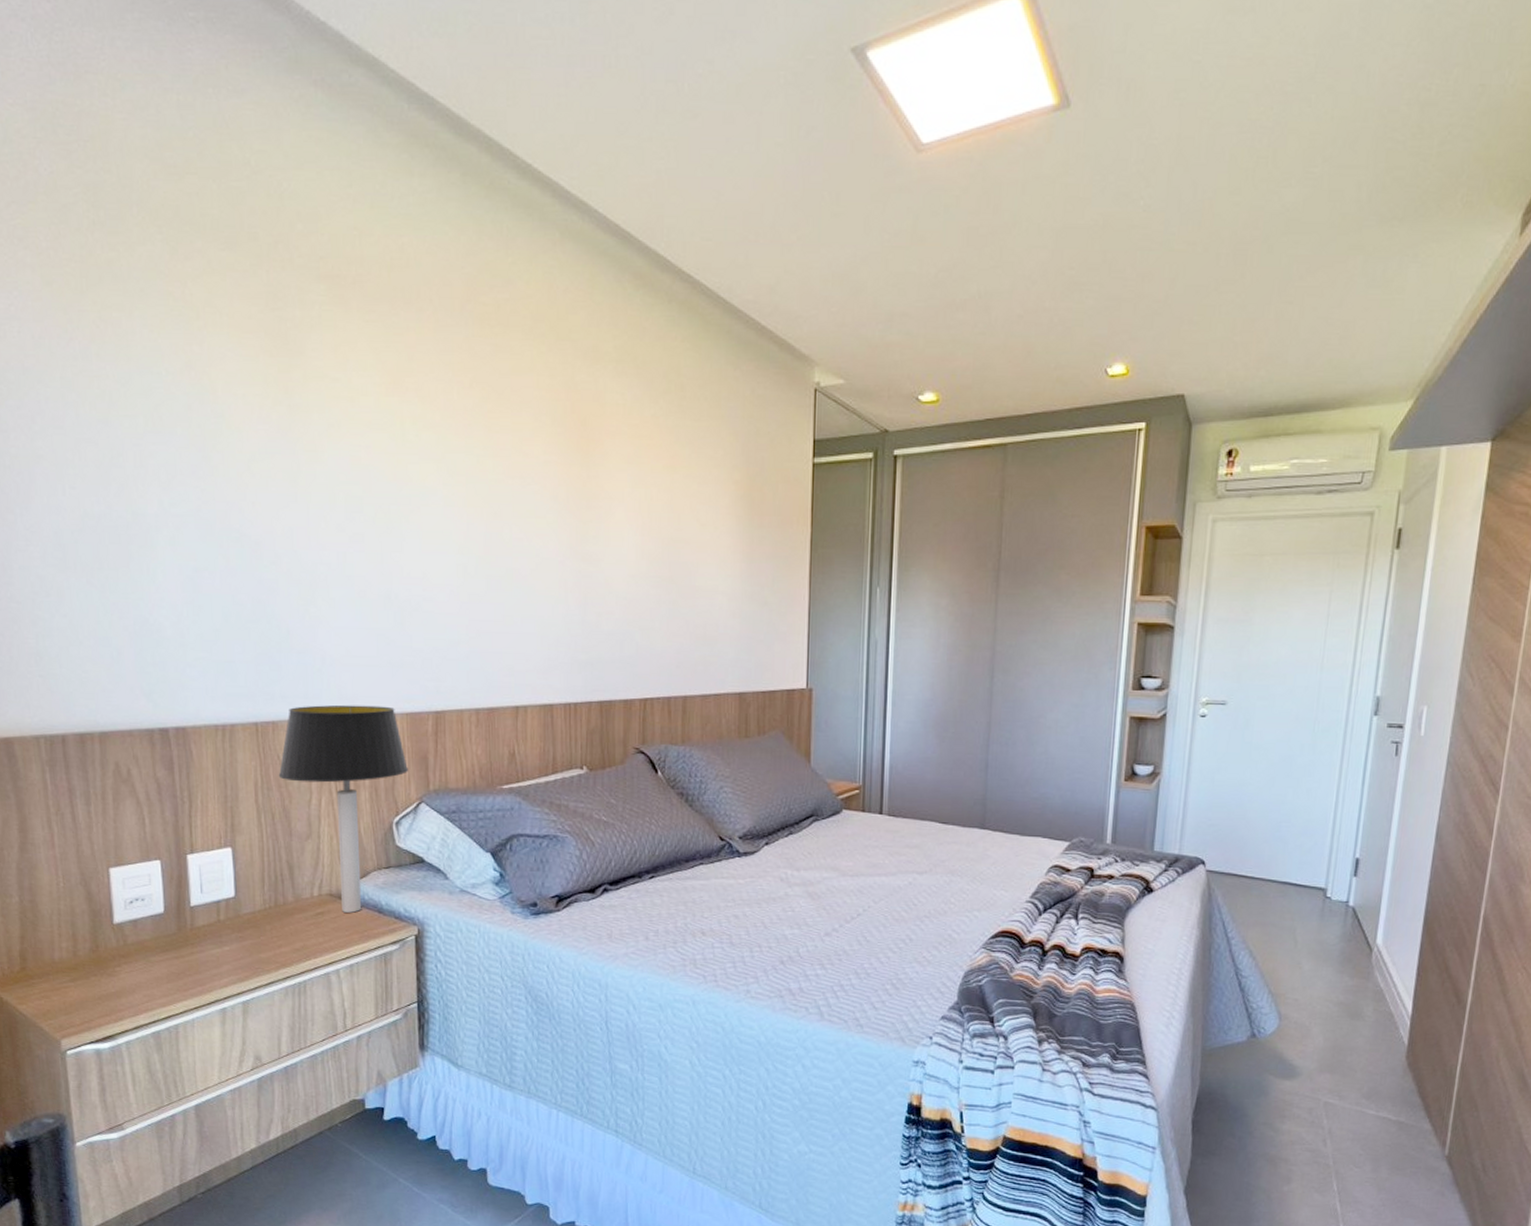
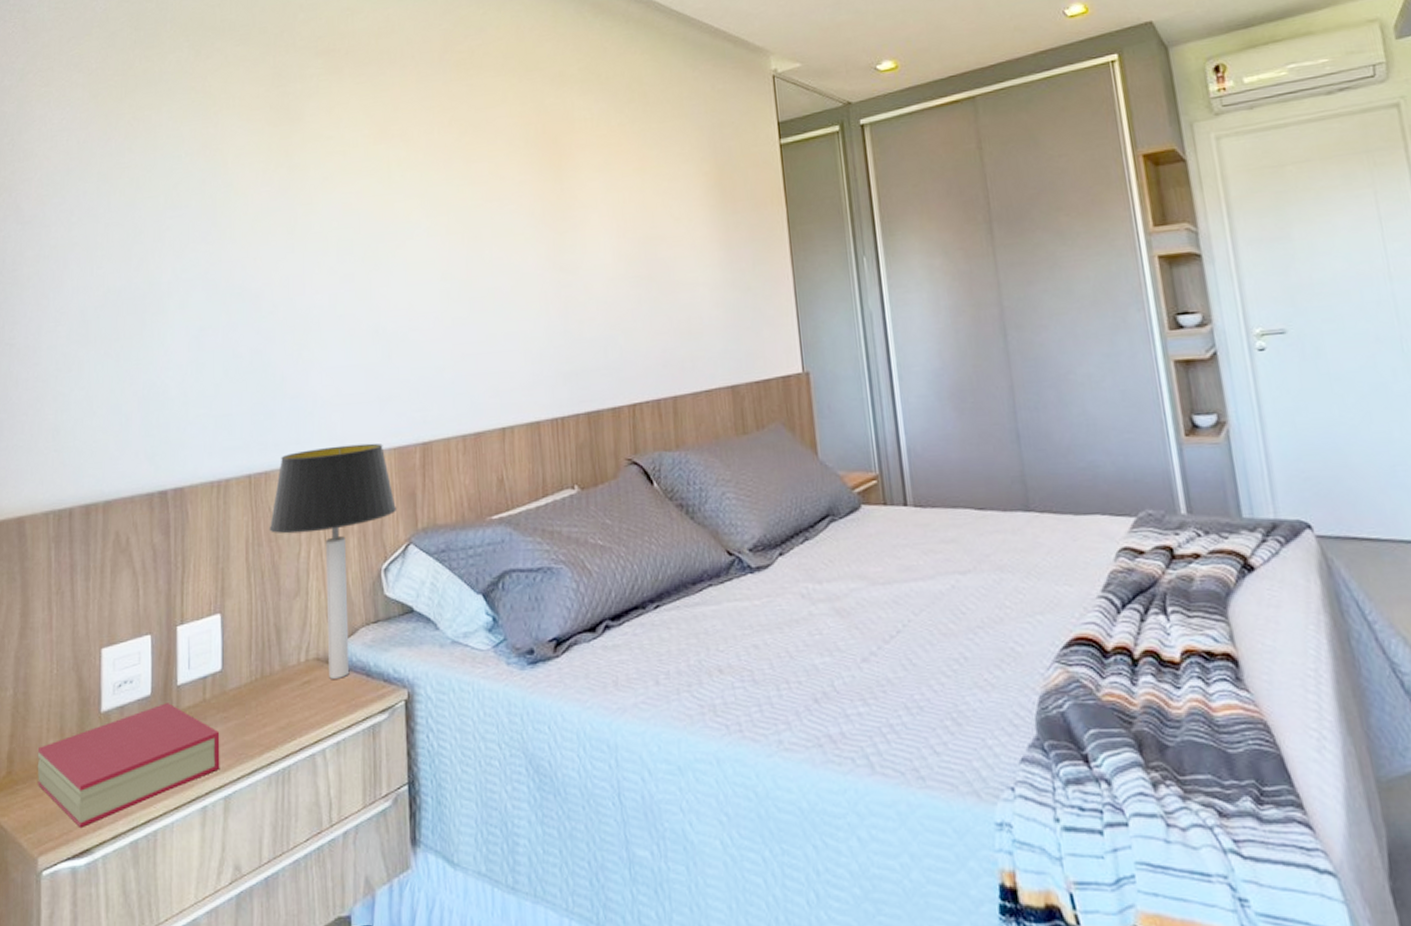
book: none [51,920,238,1018] -> present [37,703,220,827]

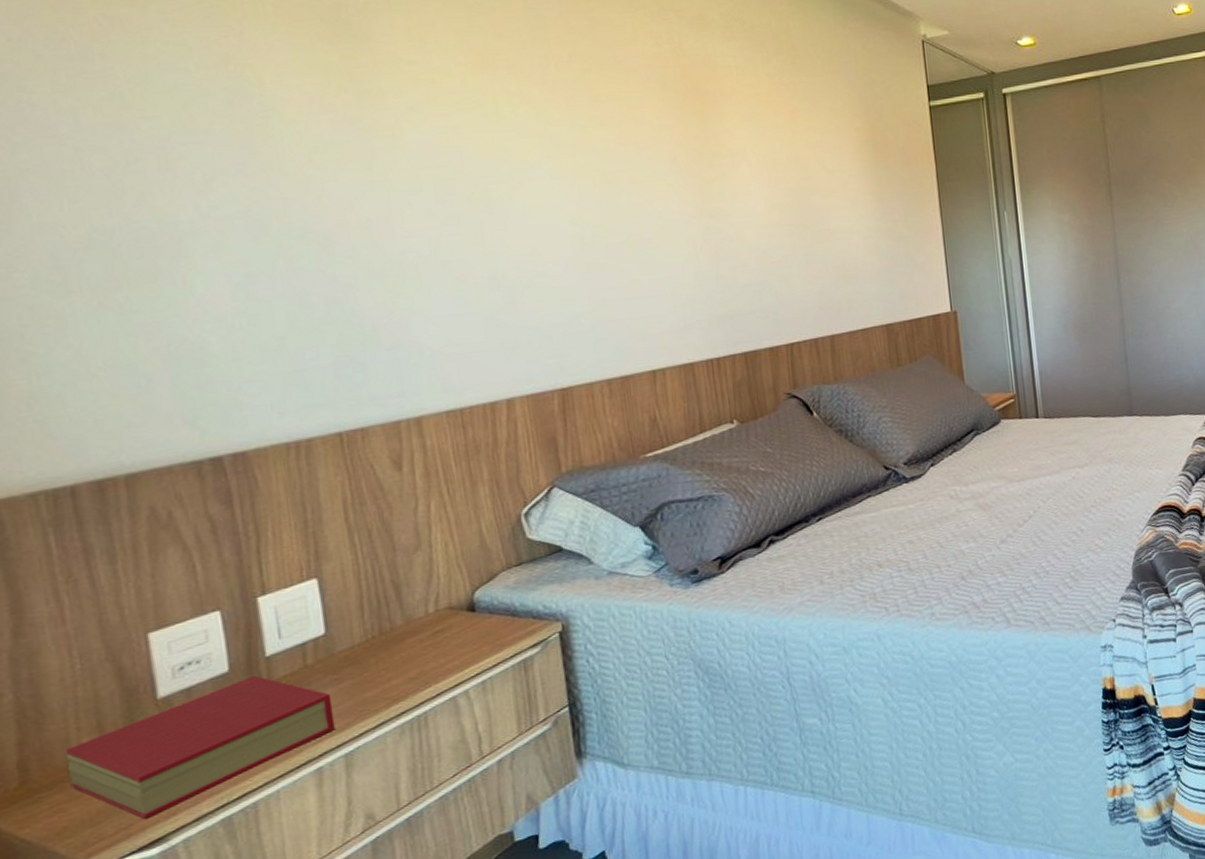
table lamp: present [269,443,396,679] -> none [372,391,534,625]

